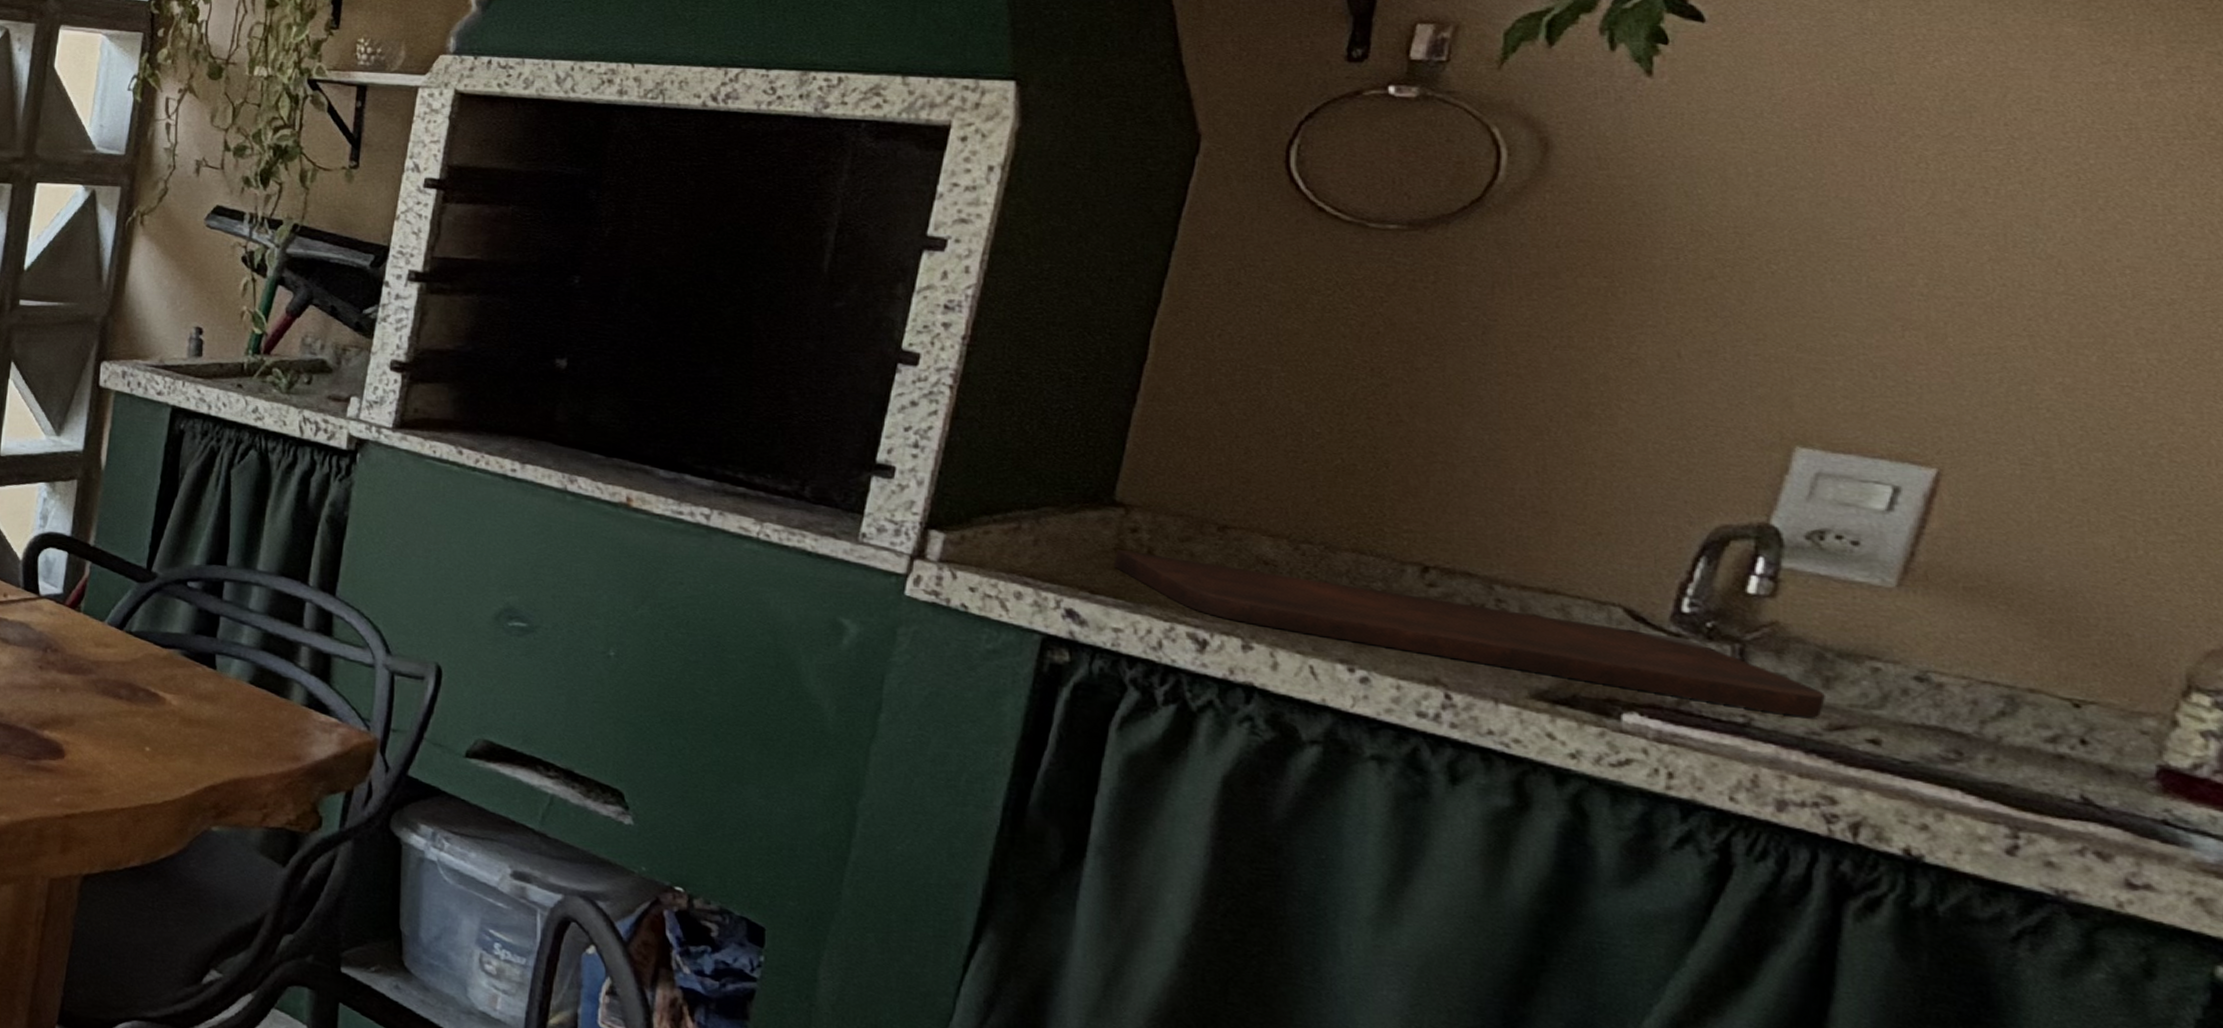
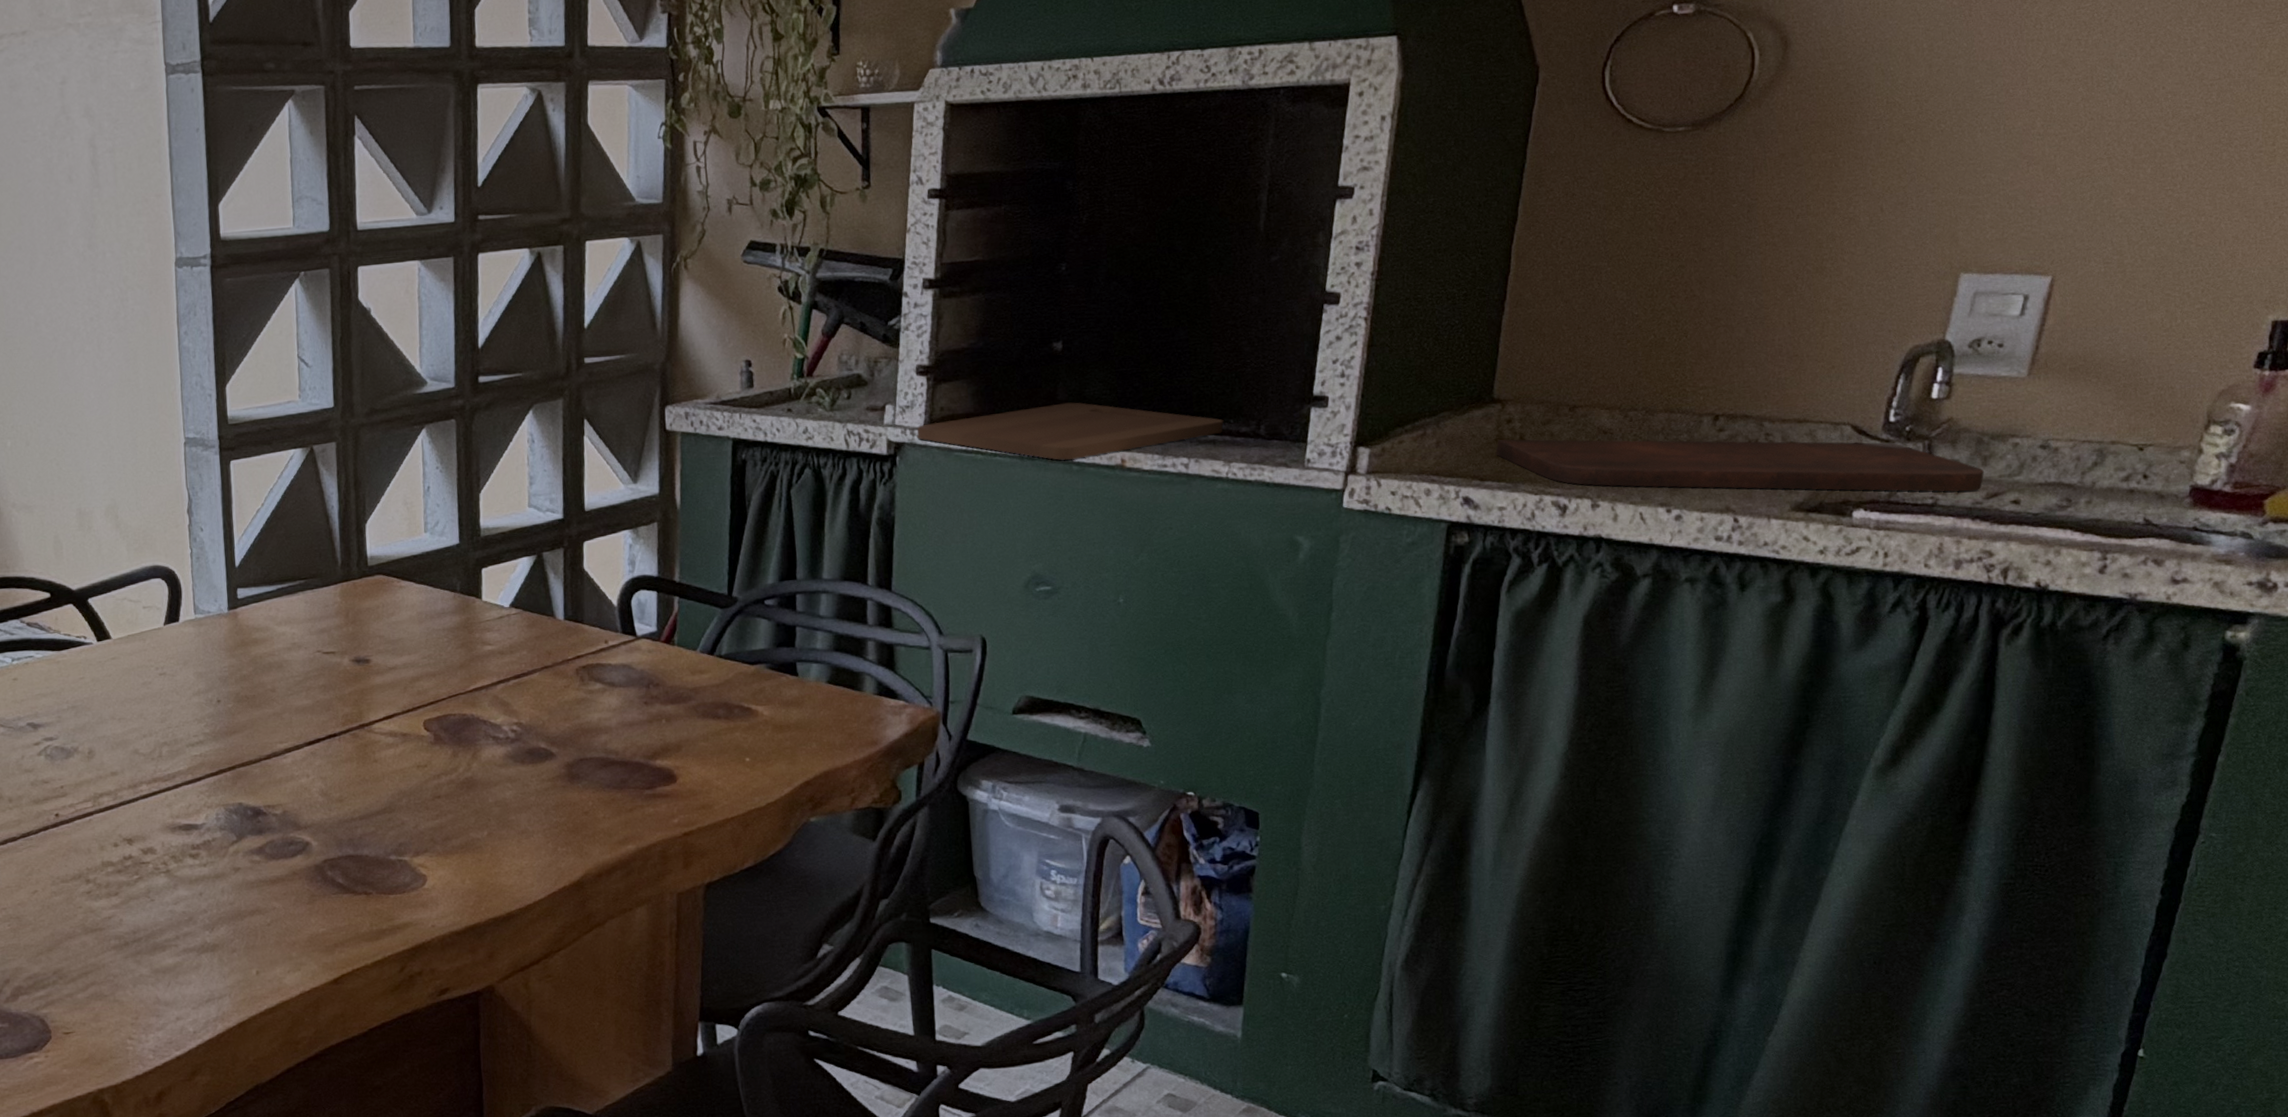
cutting board: none [383,424,759,489] -> present [917,402,1224,460]

